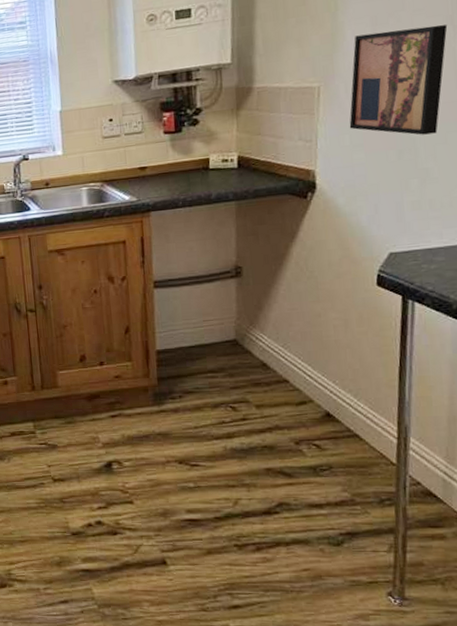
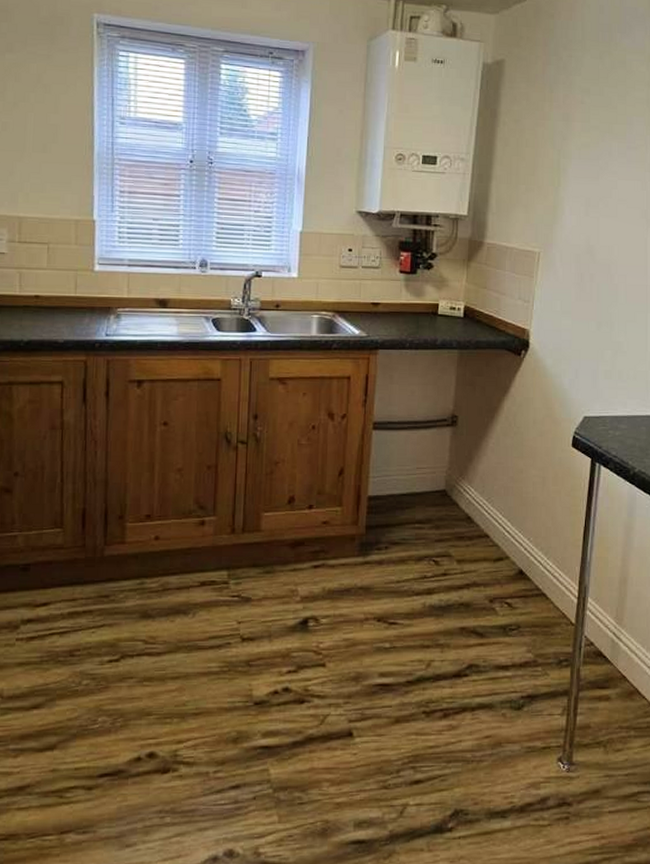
wall art: present [349,25,448,135] -> none [561,212,643,311]

